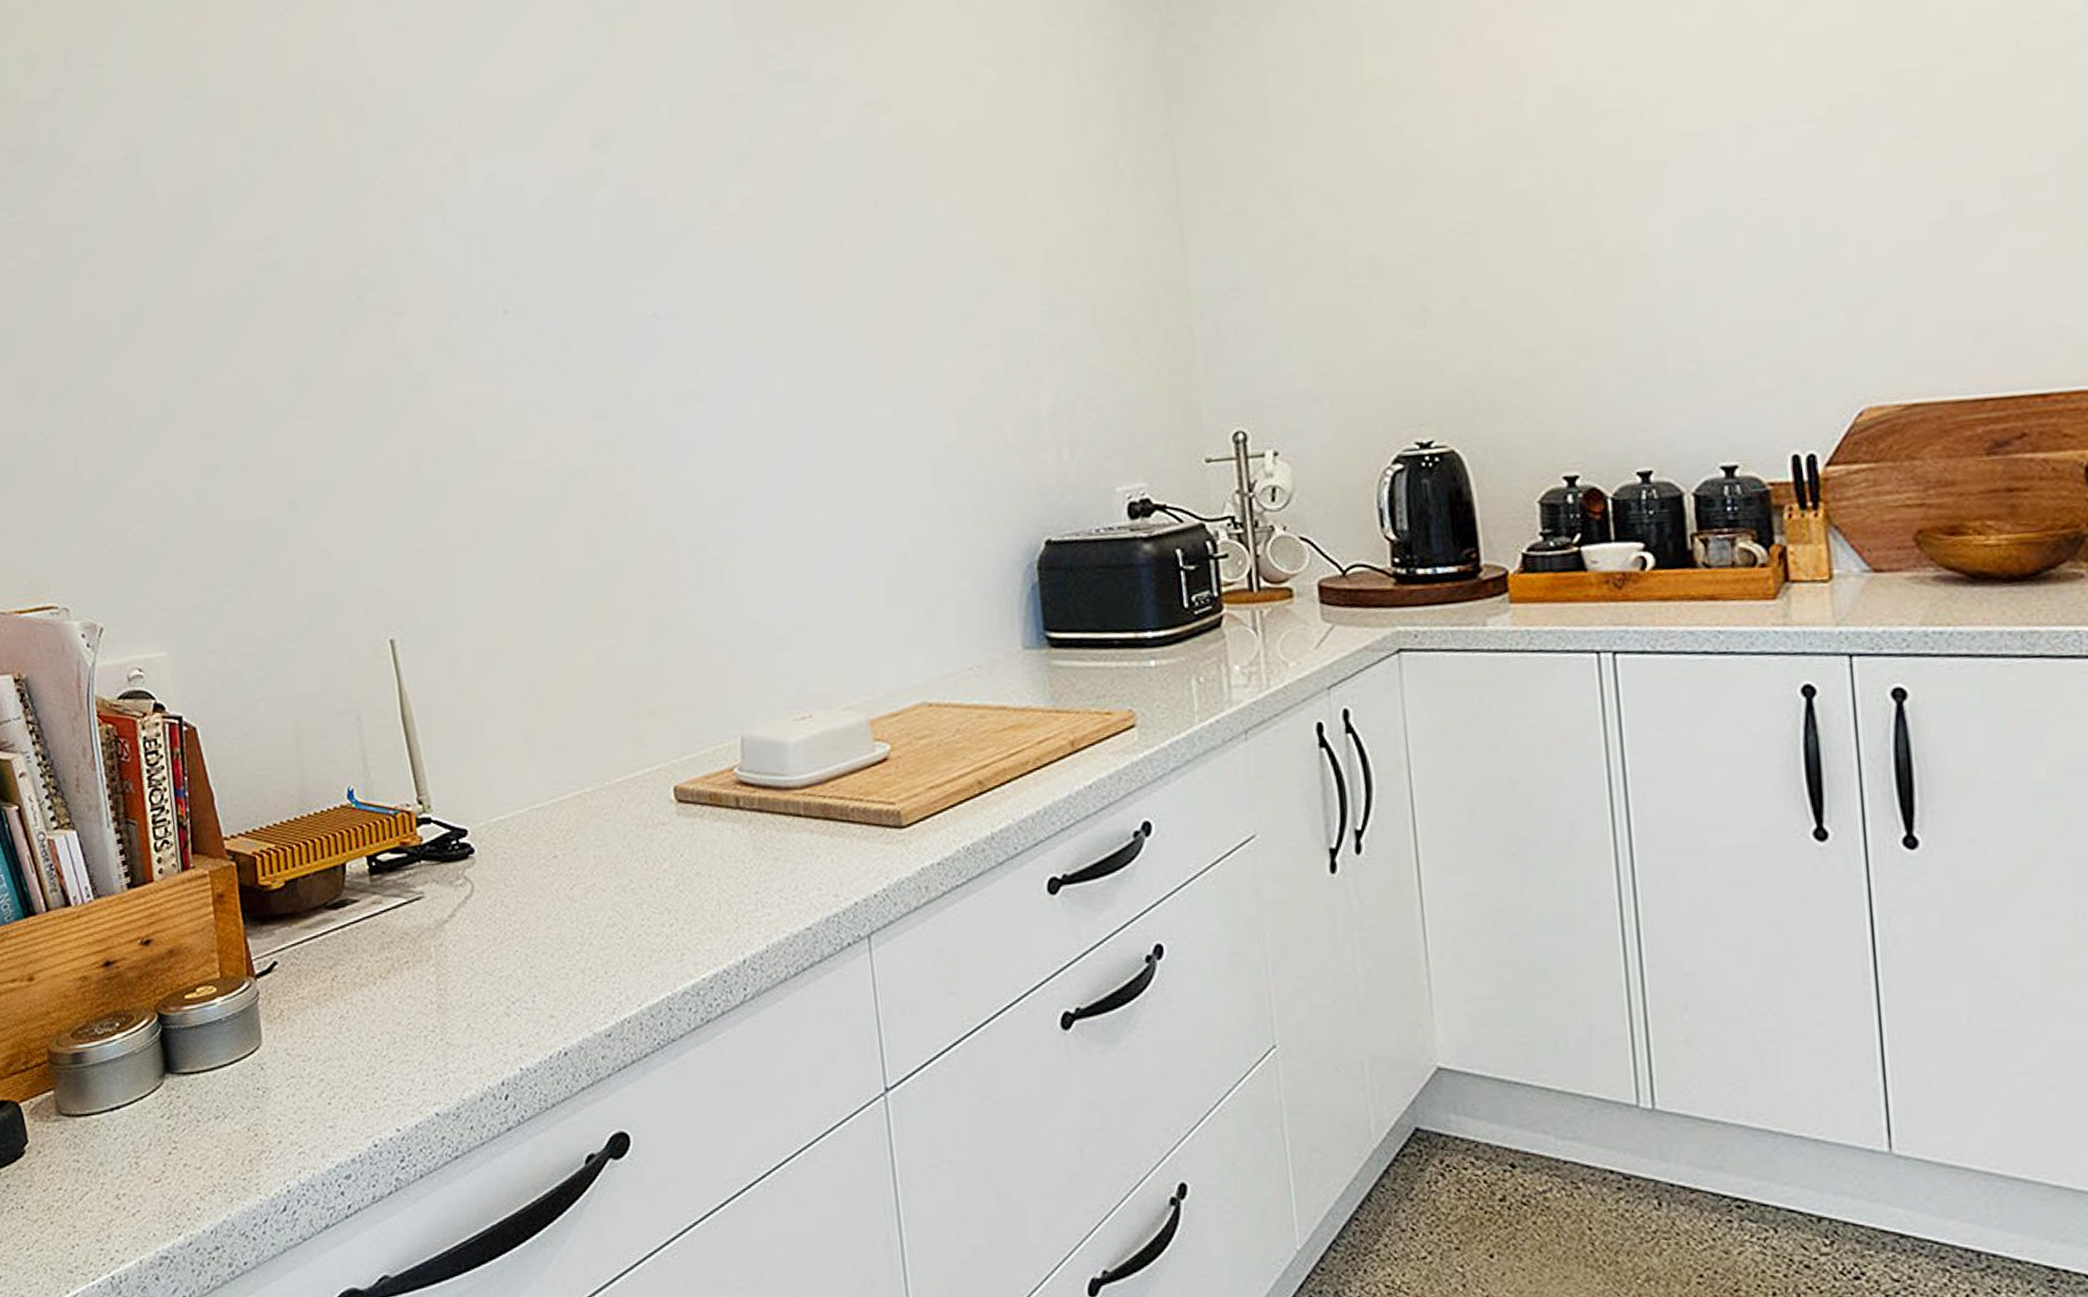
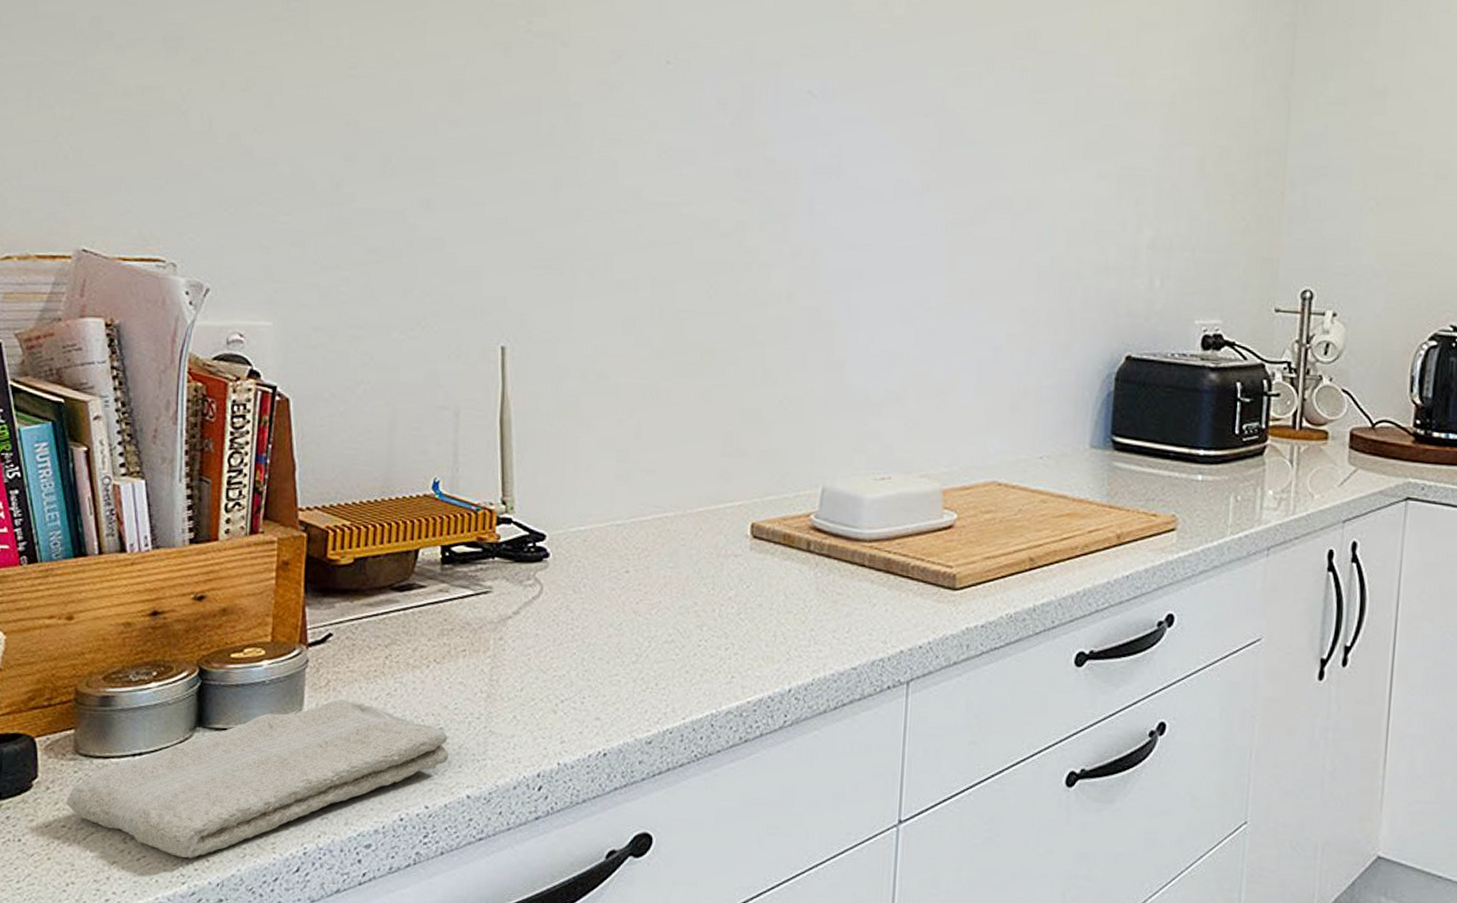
washcloth: none [58,1028,411,1209] -> present [66,699,448,859]

